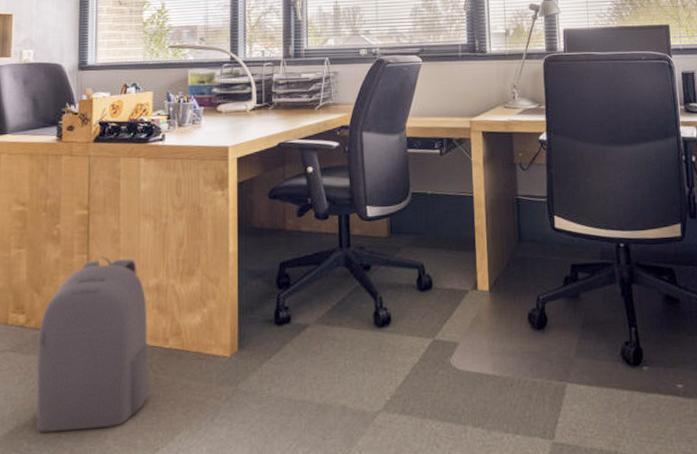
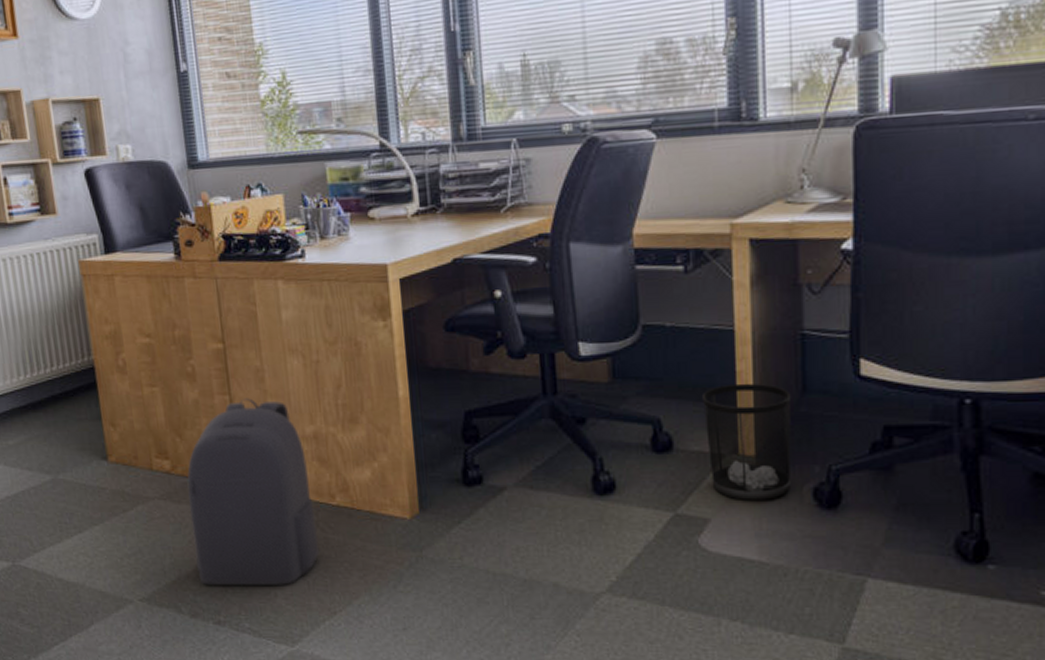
waste bin: none [452,235,514,326] -> present [701,383,792,500]

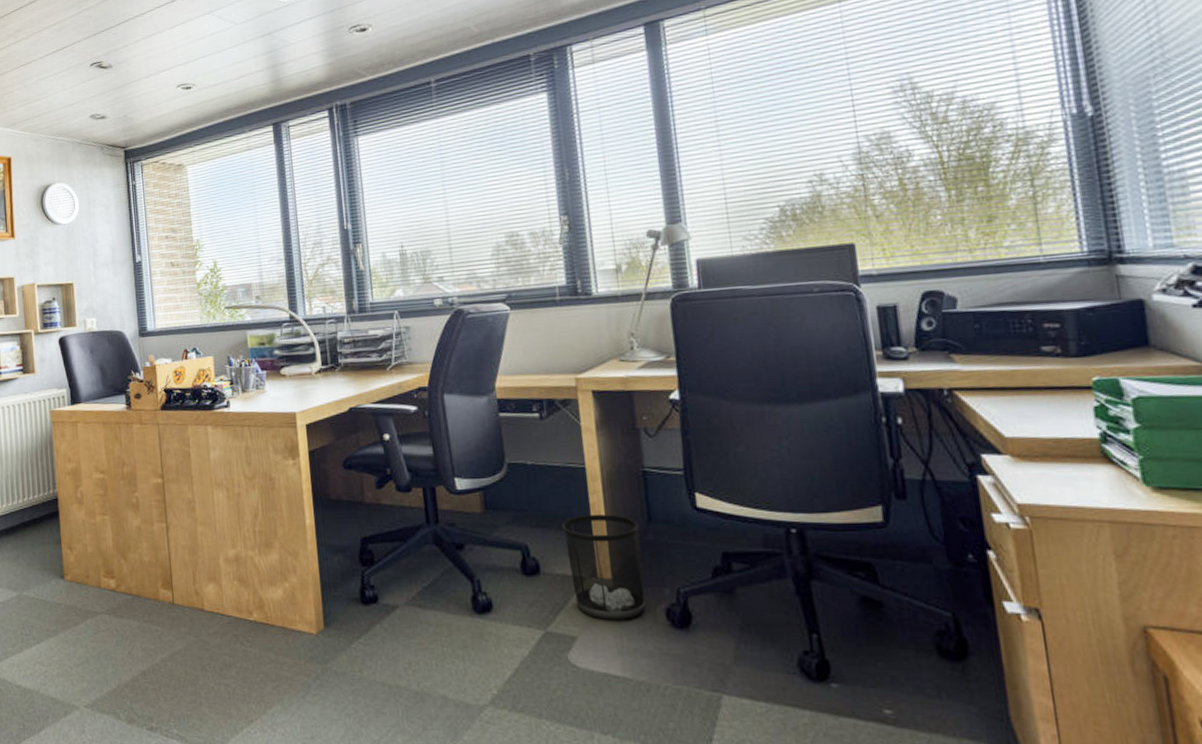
backpack: present [187,398,320,586] -> none [129,525,239,695]

